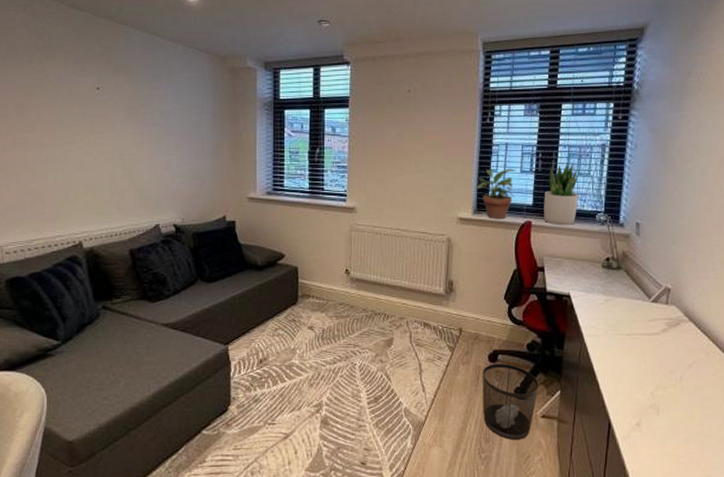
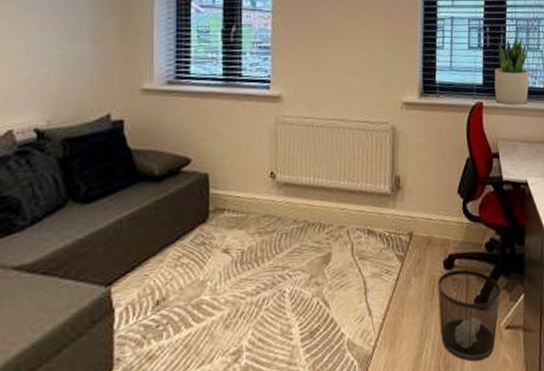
potted plant: present [477,168,516,219] -> none [422,44,464,103]

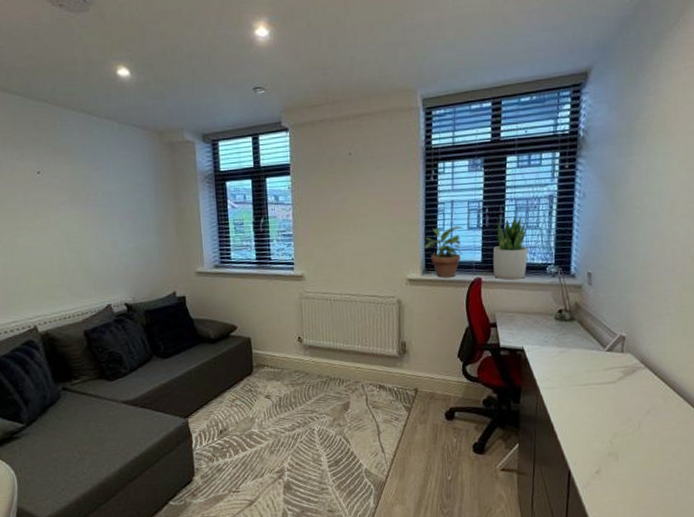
potted plant: none [422,44,464,103] -> present [424,225,463,279]
waste bin: present [438,269,501,362] -> none [440,420,497,494]

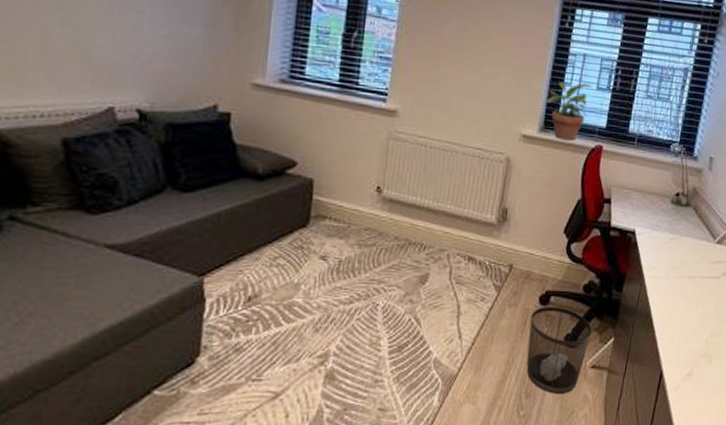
waste bin: none [440,420,497,494] -> present [526,307,592,394]
planter: present [493,216,528,281] -> none [616,84,658,155]

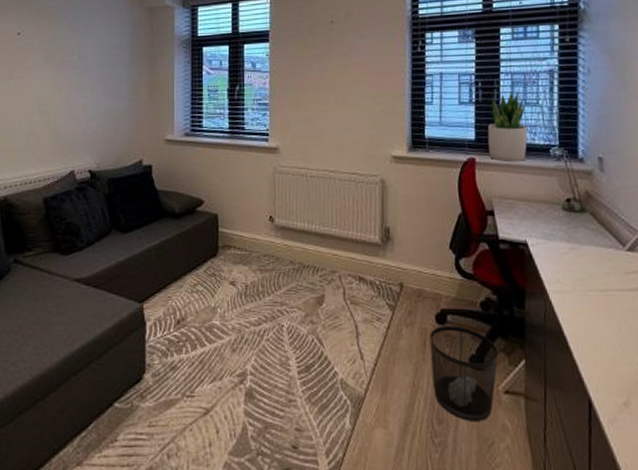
potted plant: present [546,81,592,141] -> none [411,99,454,157]
planter: none [616,84,658,155] -> present [487,91,528,163]

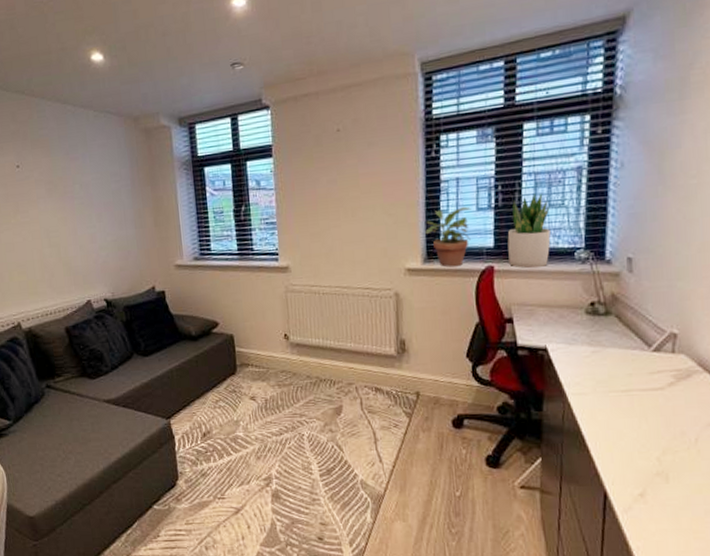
potted plant: none [411,99,454,157] -> present [425,206,471,268]
waste bin: present [429,326,499,421] -> none [446,429,515,513]

